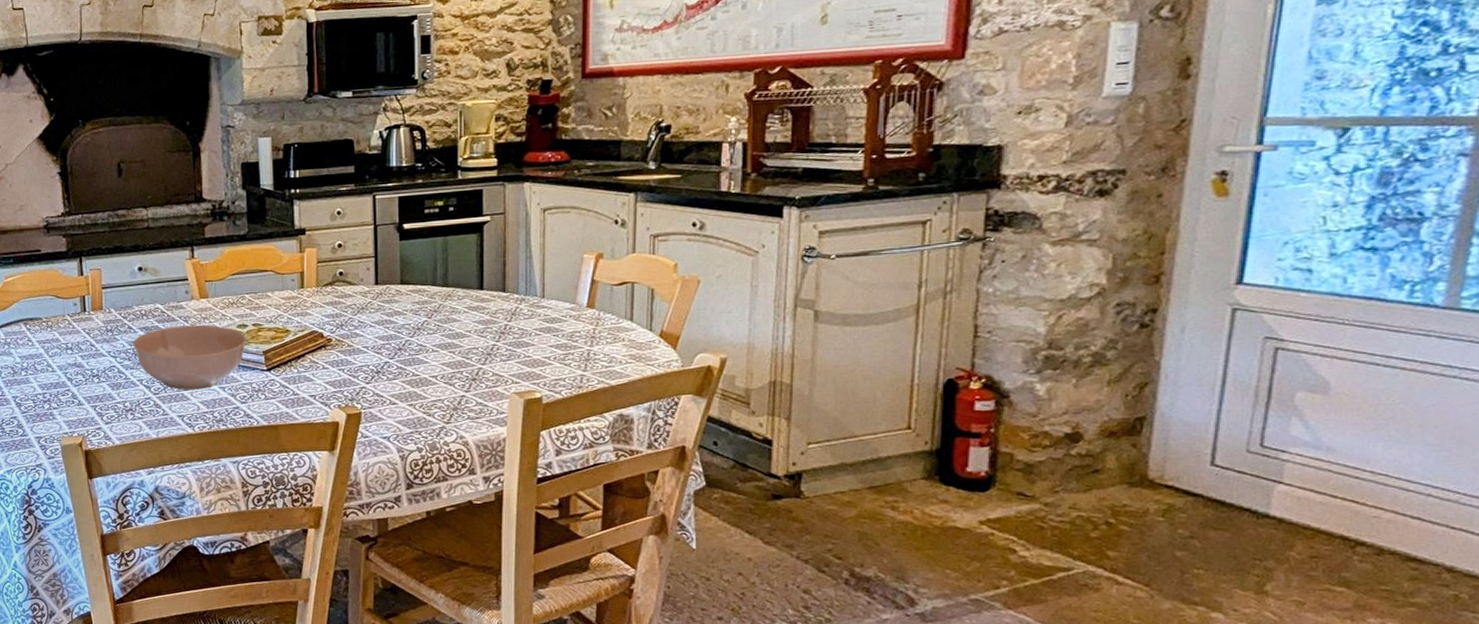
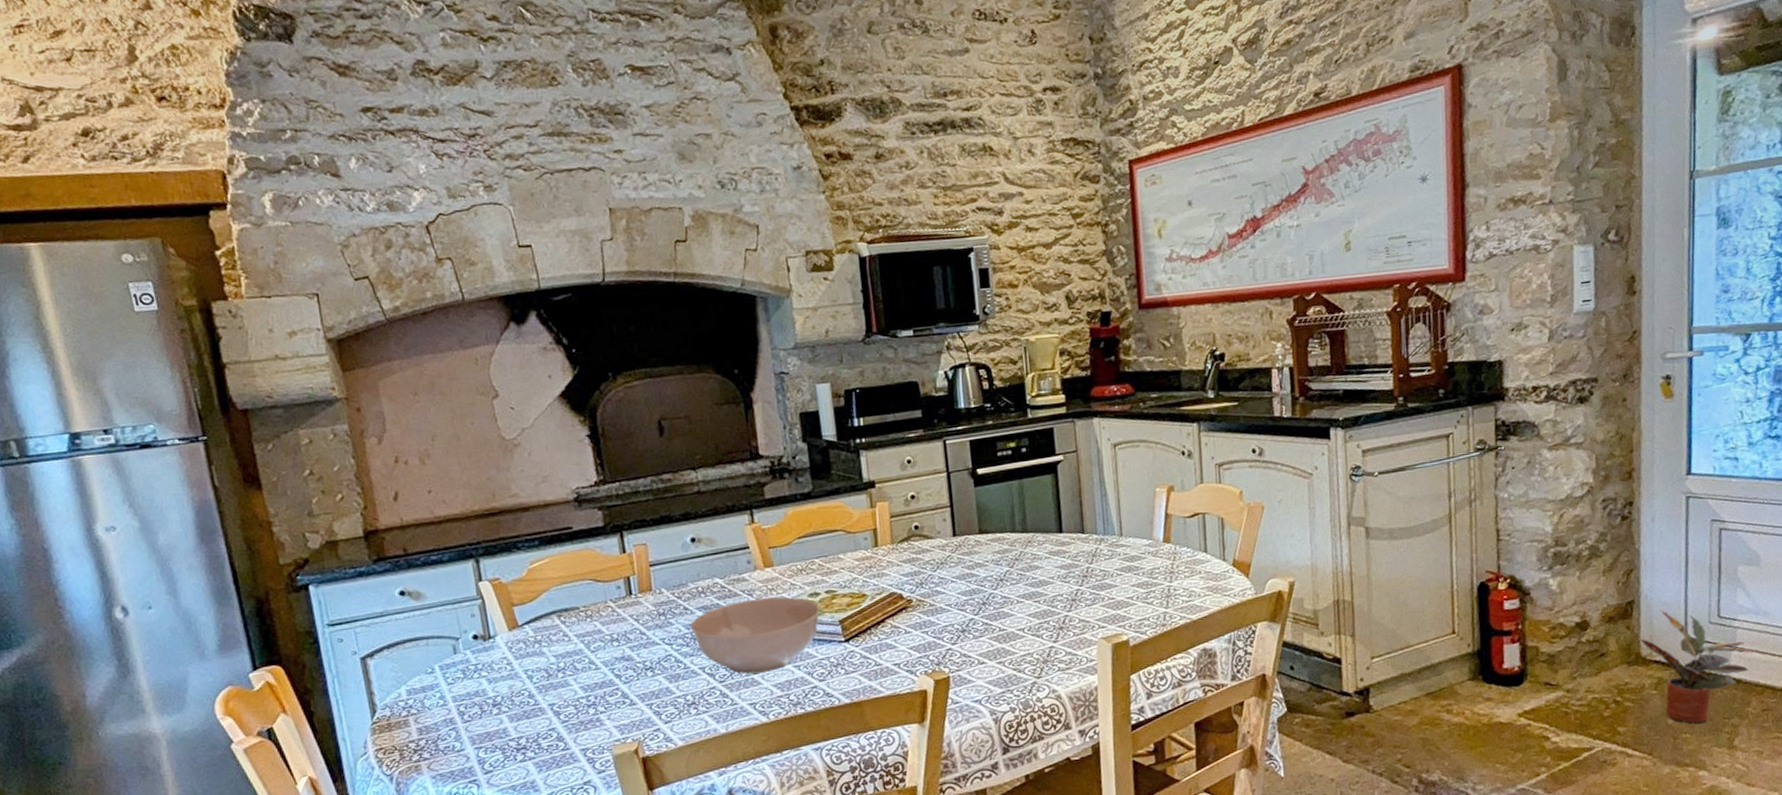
potted plant: none [1148,431,1305,561] -> present [1640,610,1753,724]

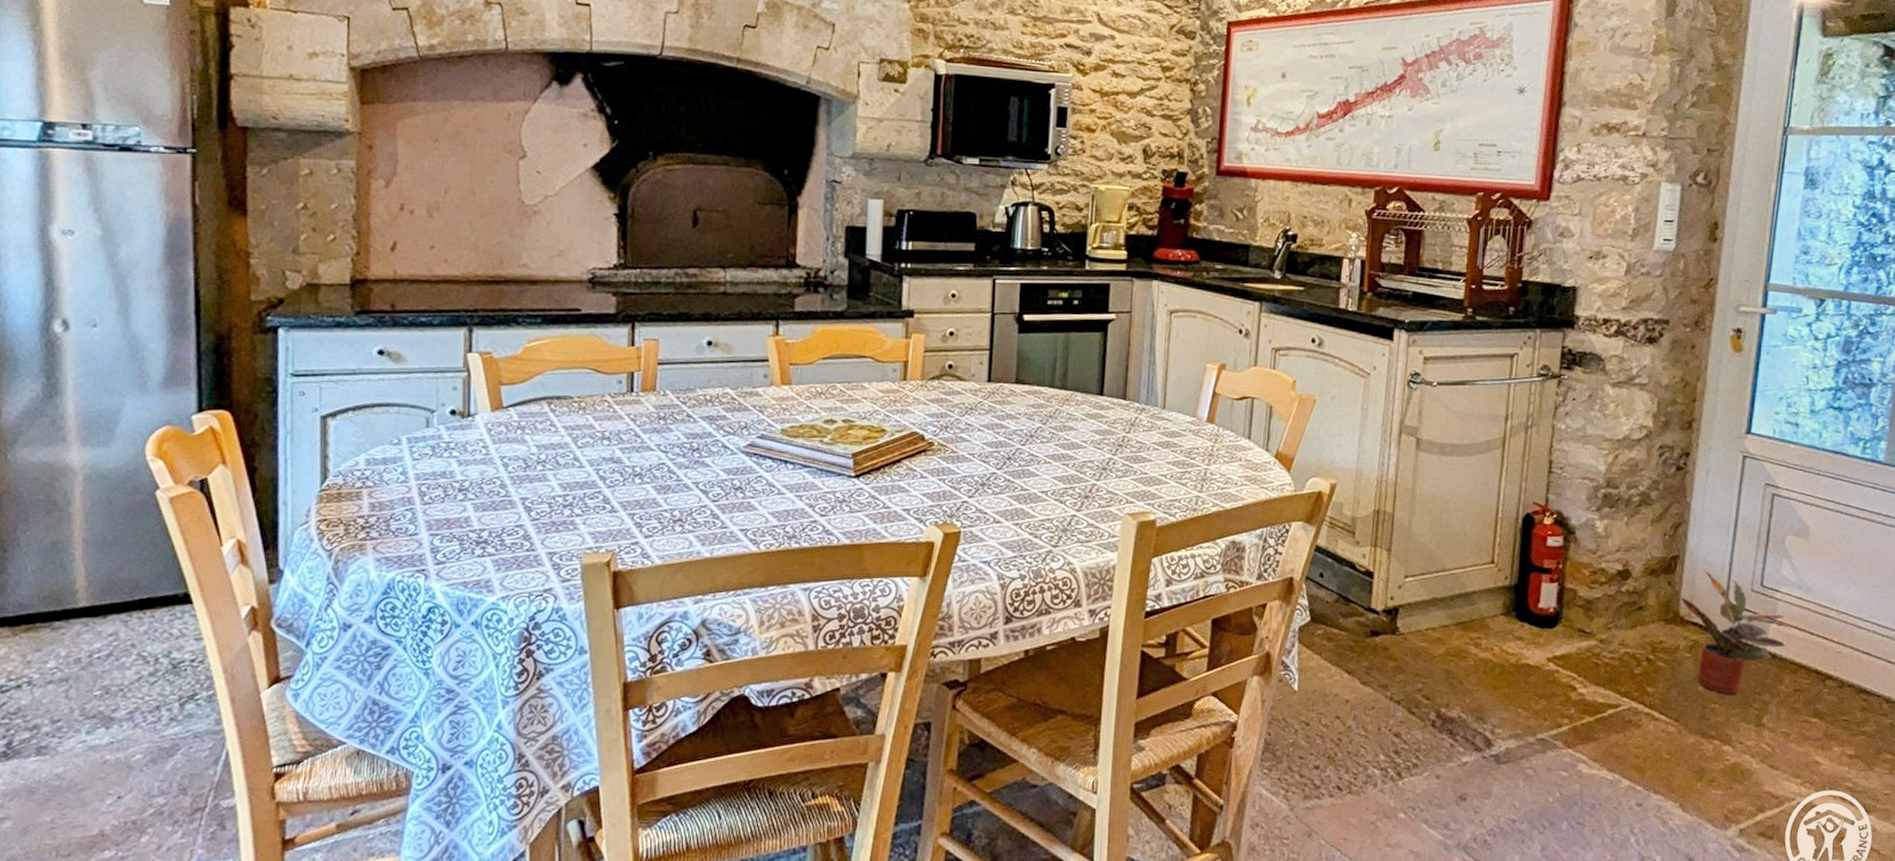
bowl: present [690,597,820,674] -> none [691,417,834,497]

